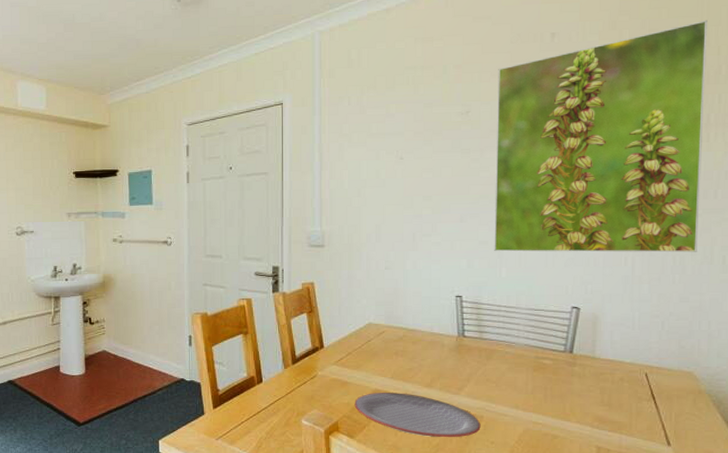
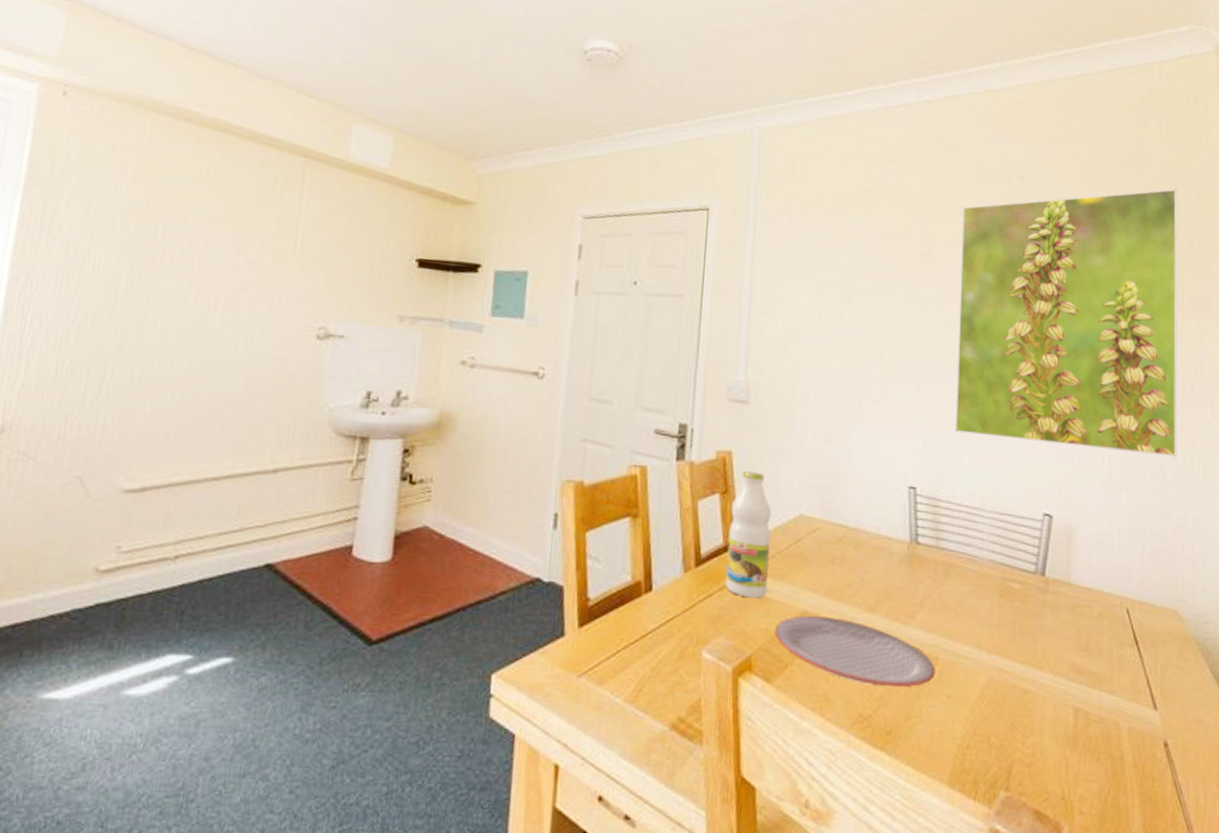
bottle: none [316,295,348,383] -> present [726,471,771,599]

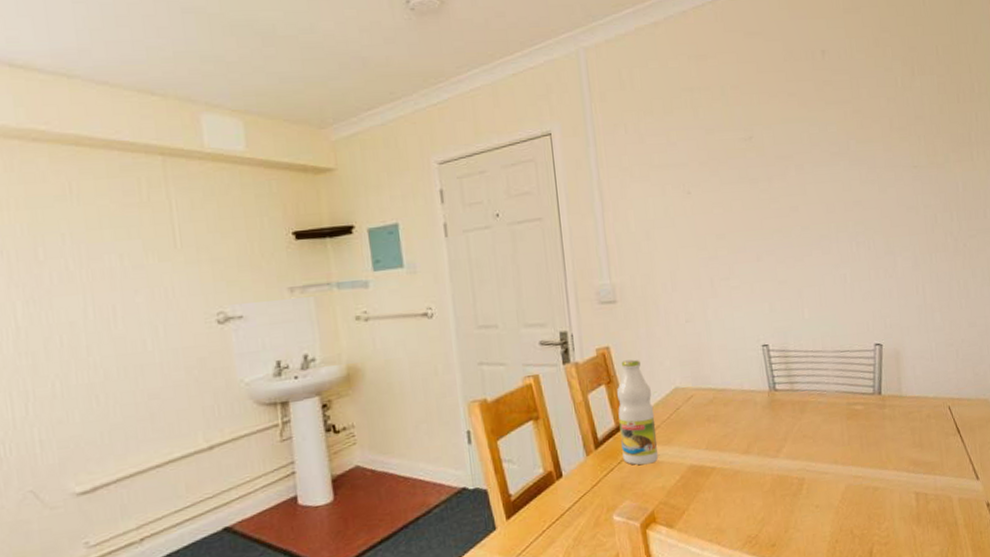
plate: present [774,616,935,687] -> none [669,464,804,512]
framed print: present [955,188,1178,457] -> none [775,37,977,292]

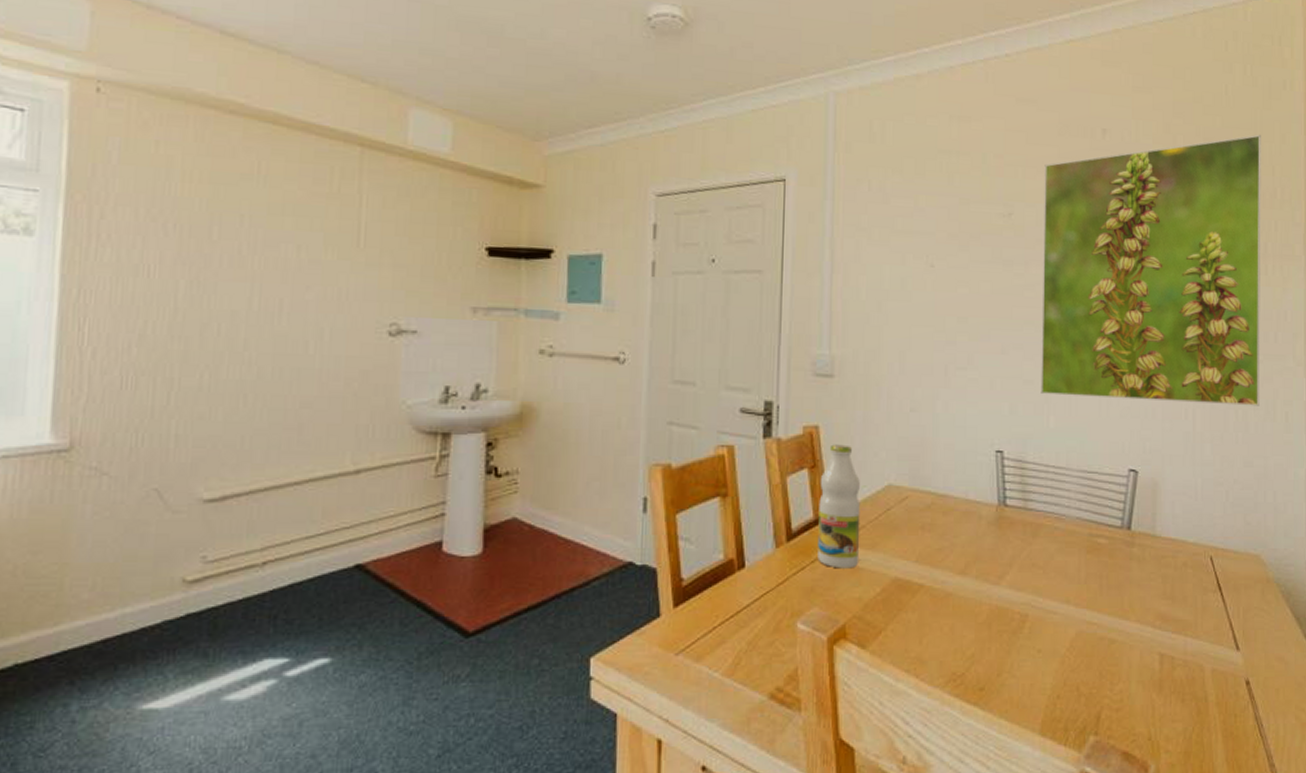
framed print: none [775,37,977,292] -> present [1041,134,1261,406]

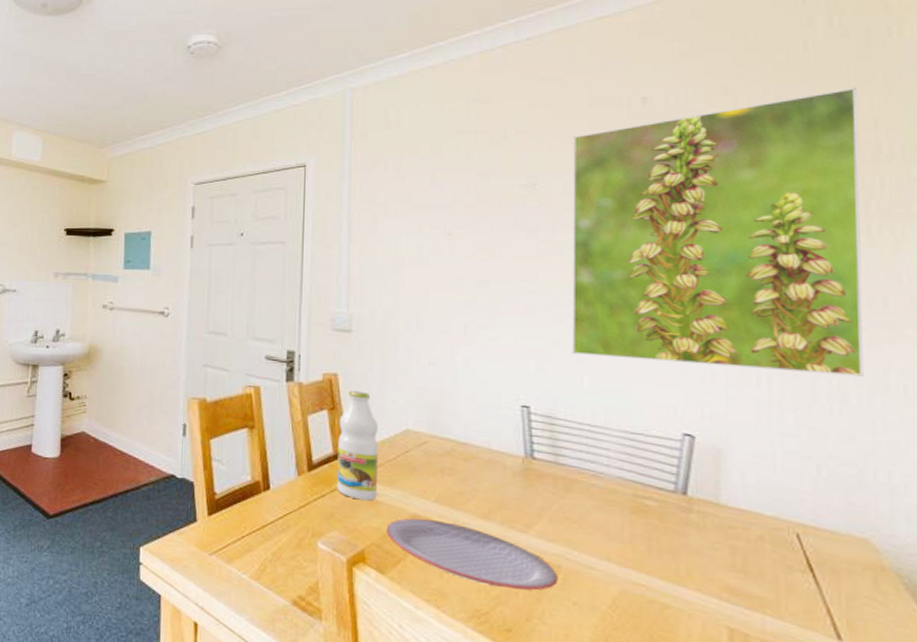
plate: none [867,582,1026,645] -> present [386,518,558,591]

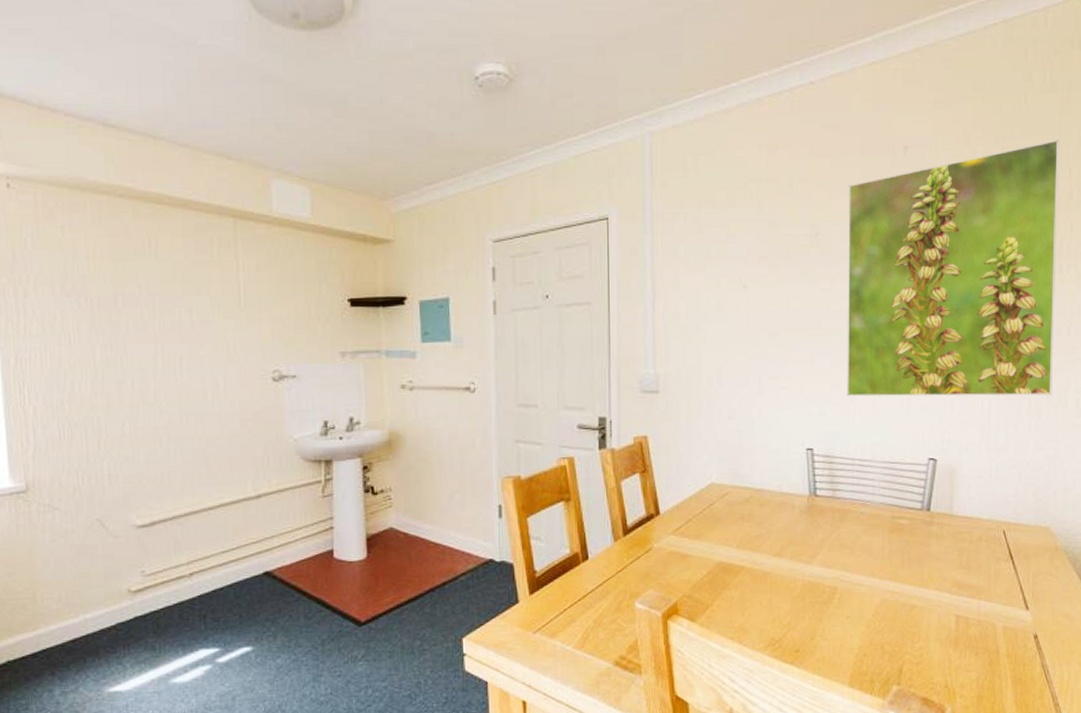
bottle: present [337,390,379,501] -> none [650,451,687,557]
plate: present [386,518,558,591] -> none [695,564,835,615]

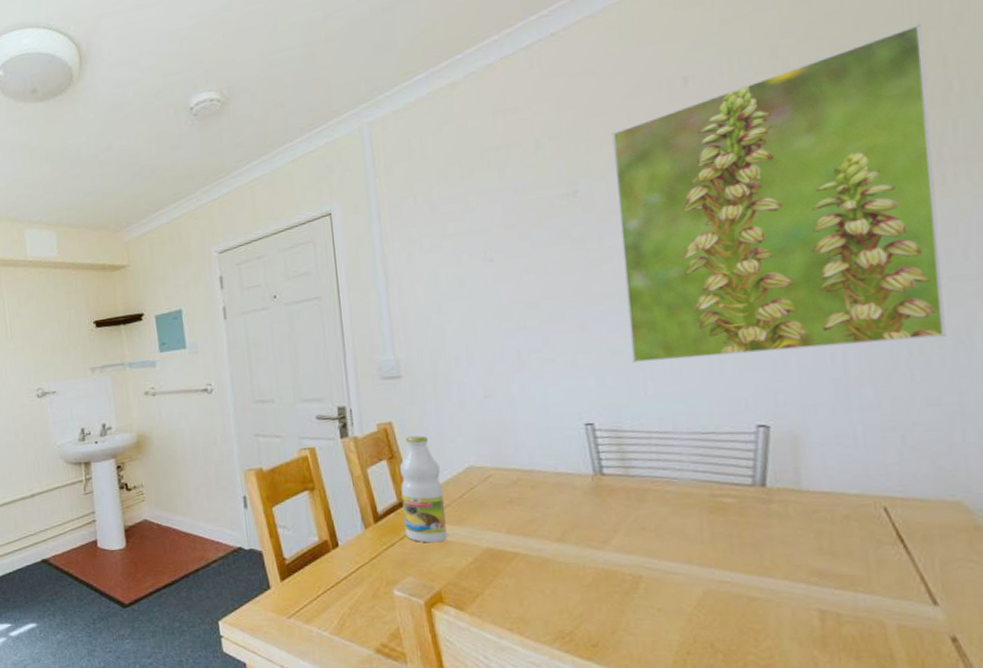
bottle: none [650,451,687,557] -> present [399,435,448,543]

